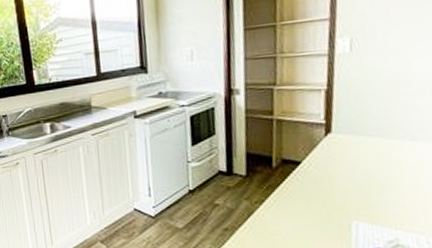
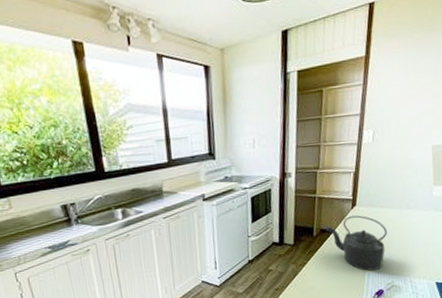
kettle: none [290,145,382,220] -> present [326,215,387,271]

